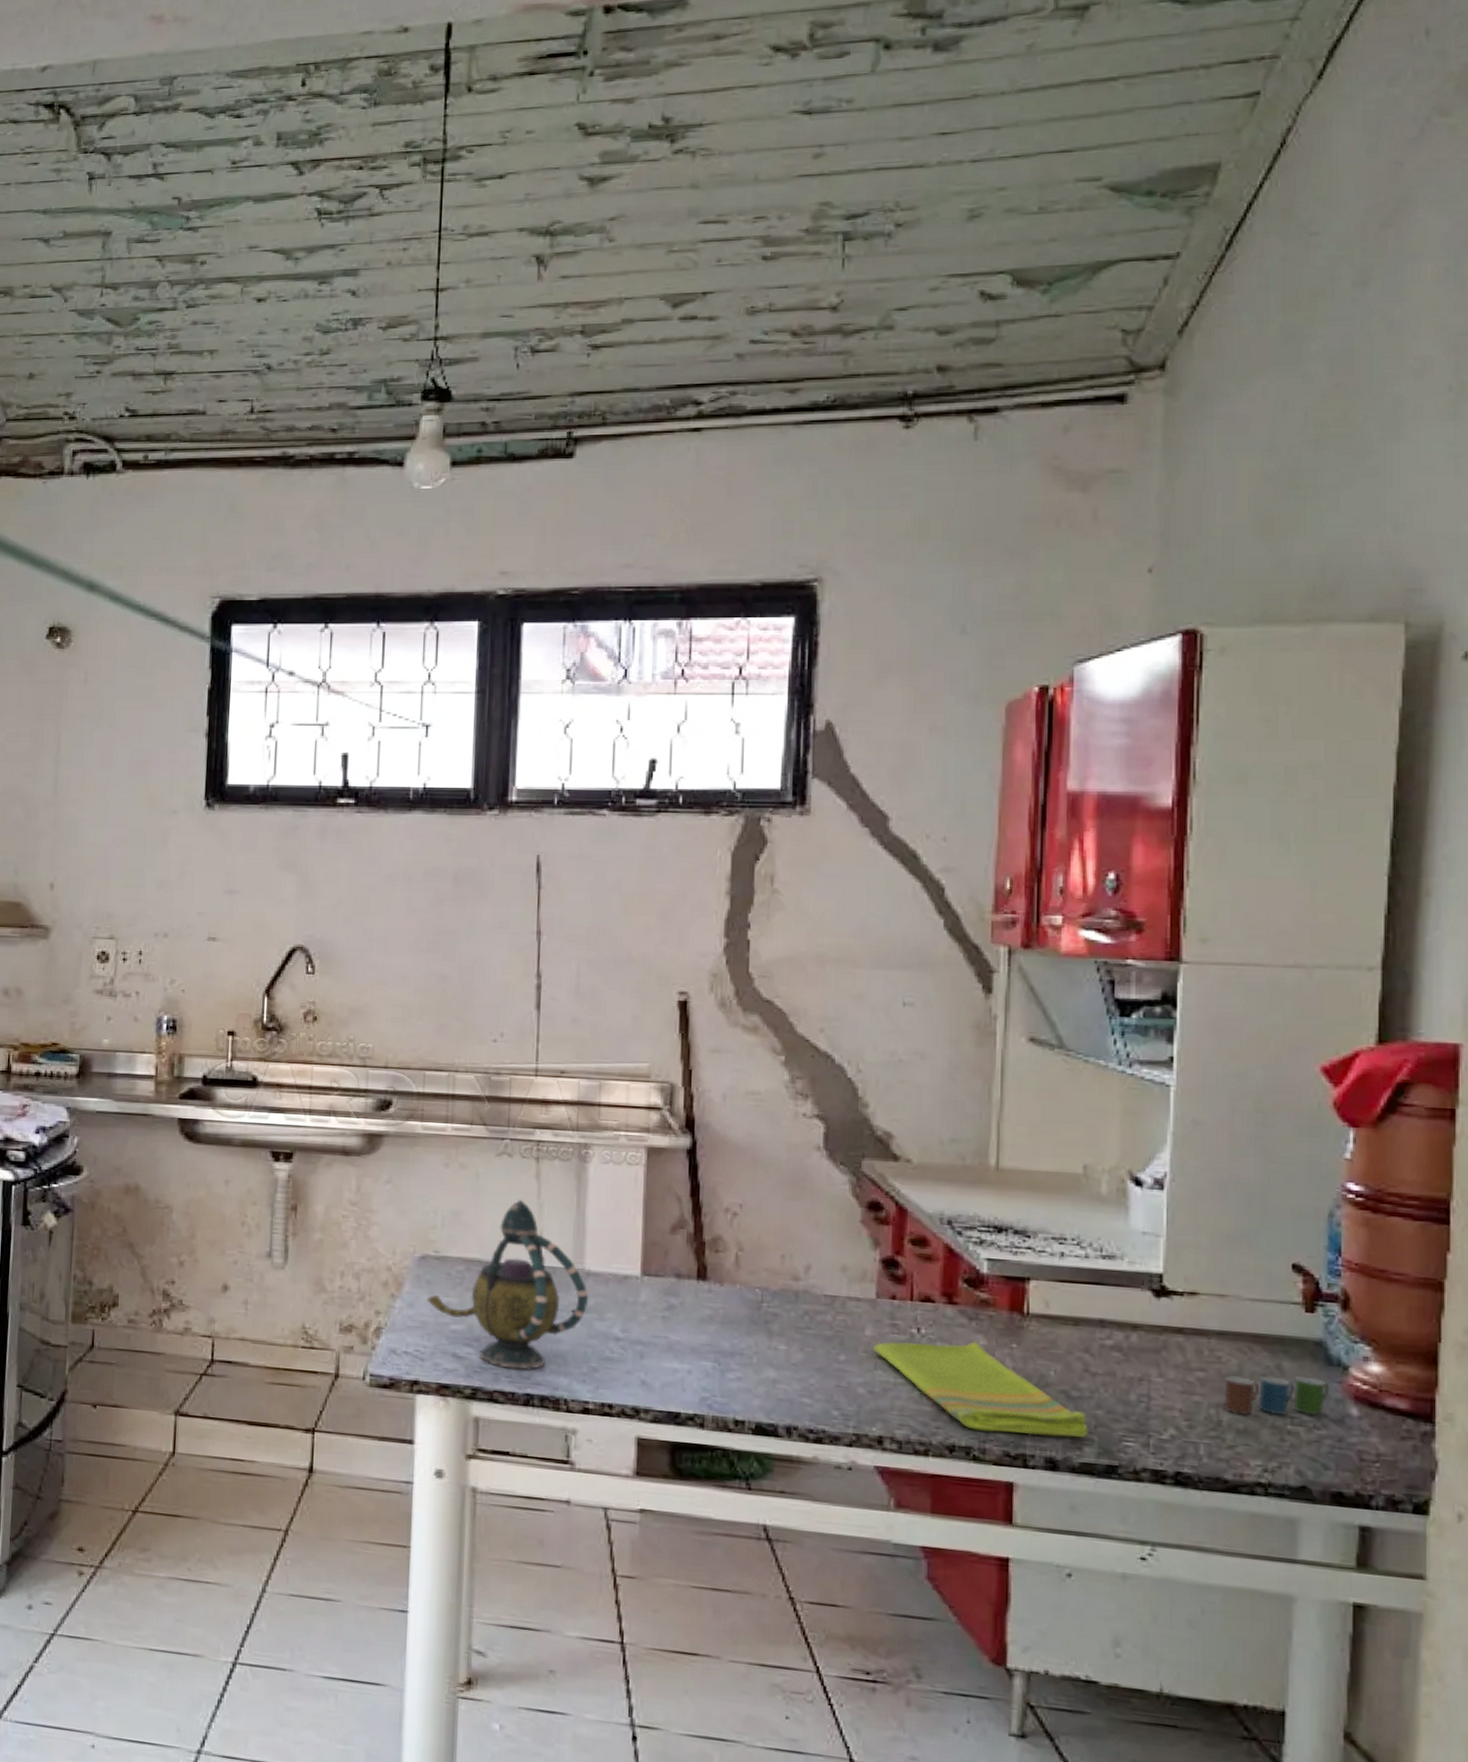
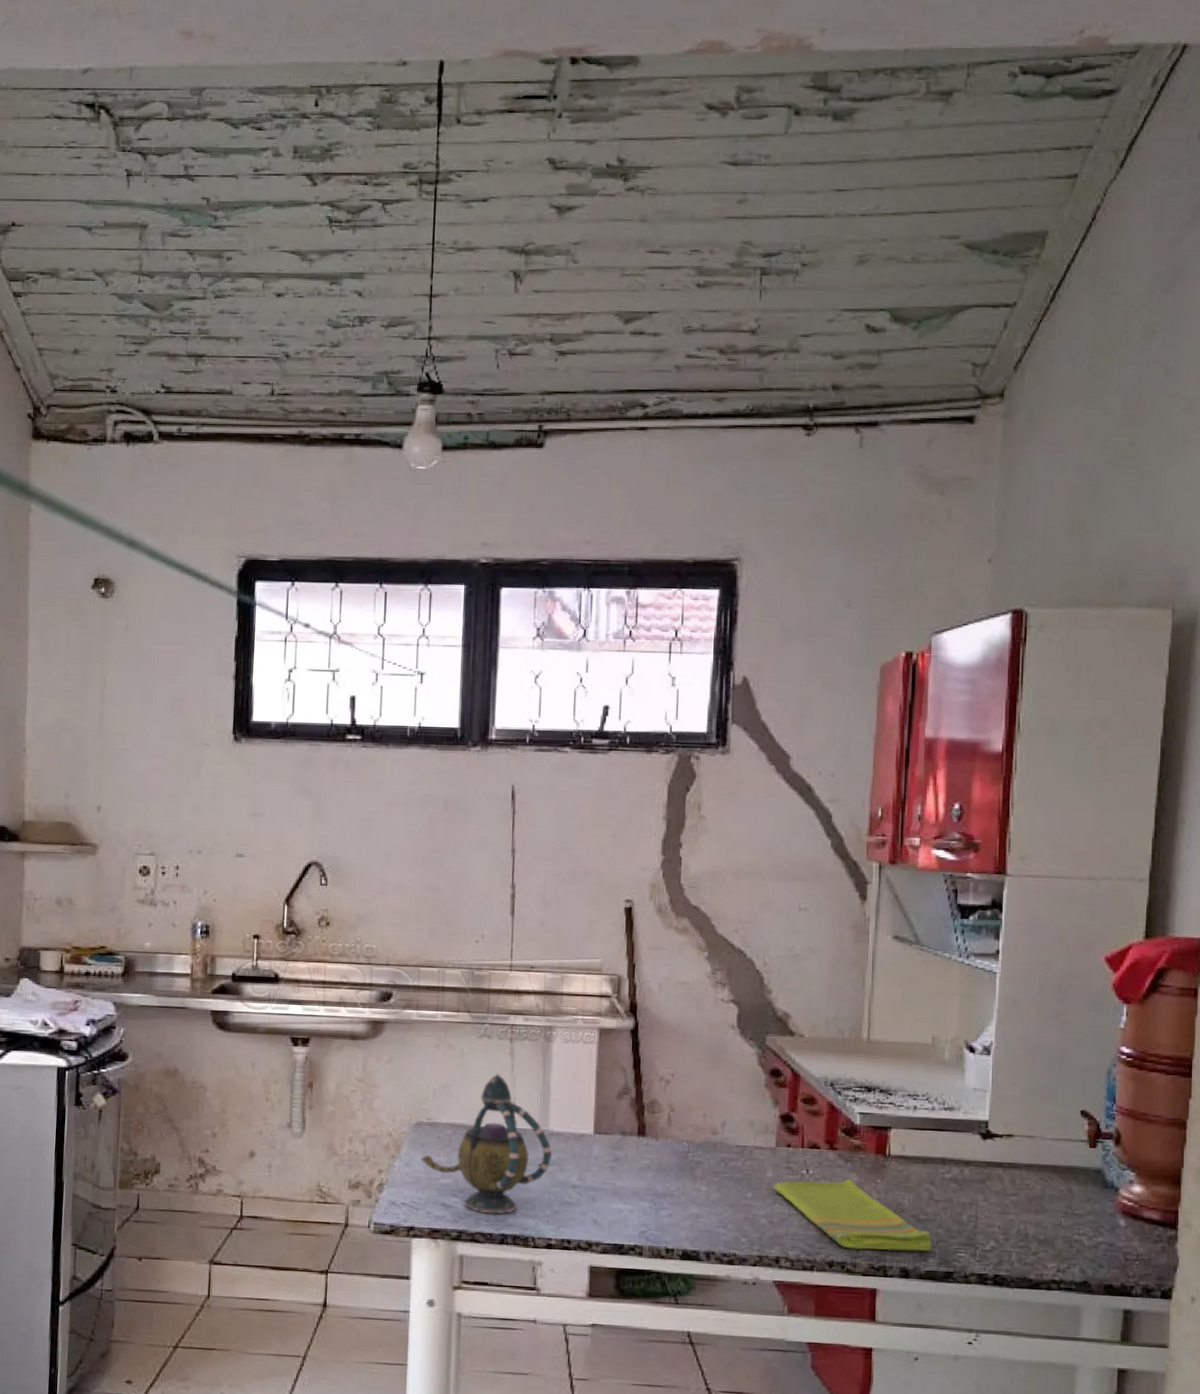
cup: present [1223,1376,1330,1416] -> none [1030,1198,1106,1228]

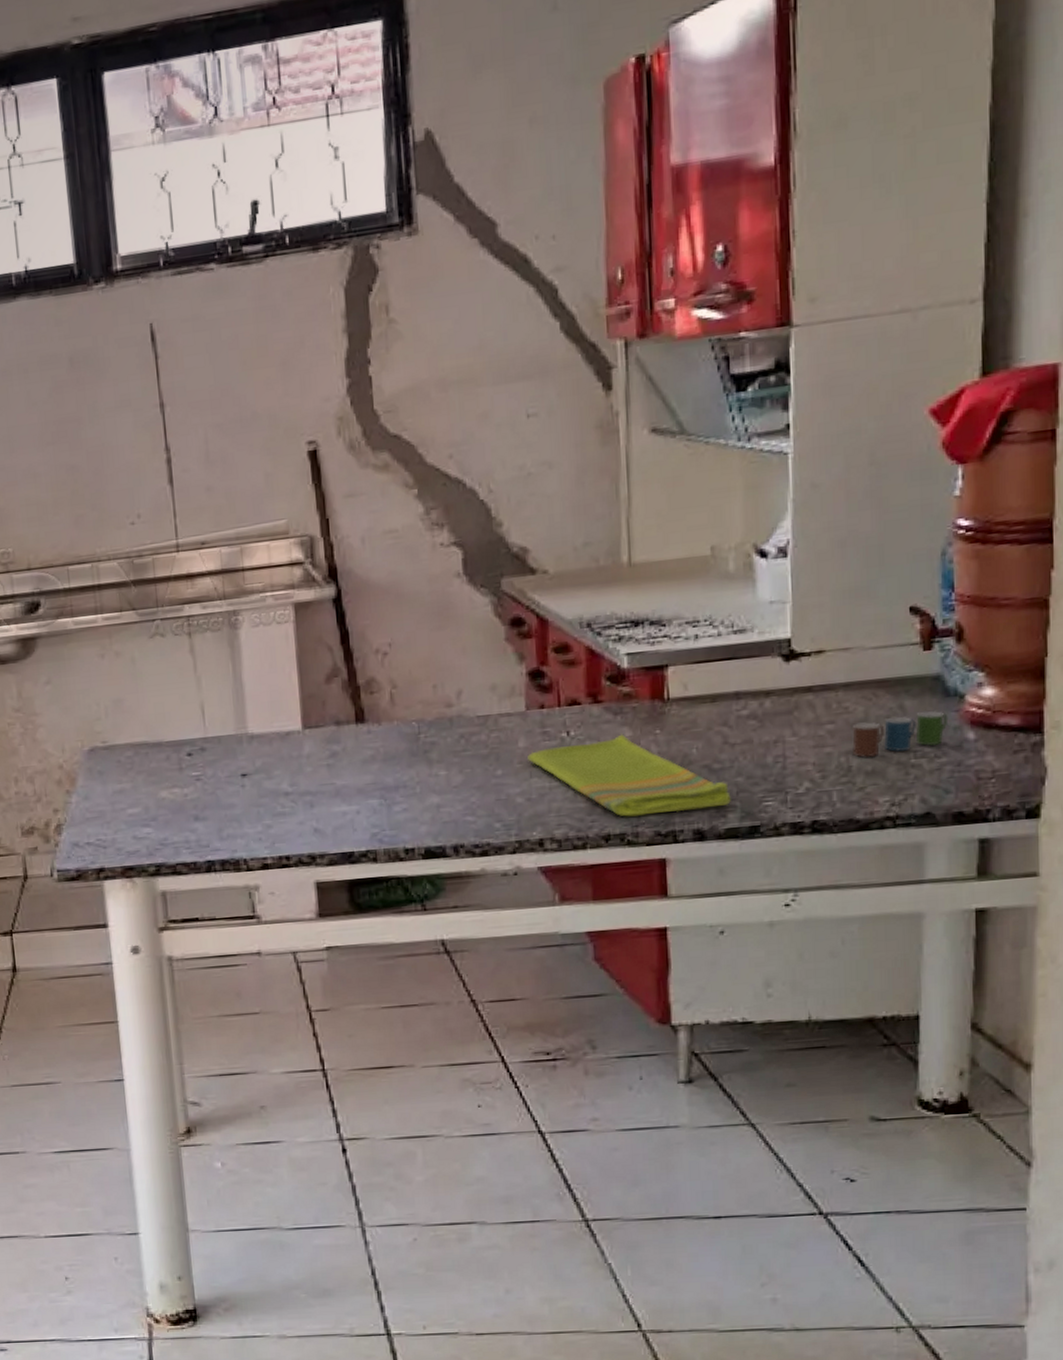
teapot: present [421,1074,552,1215] -> none [101,677,256,841]
cup: none [1030,1198,1106,1228] -> present [852,711,949,758]

